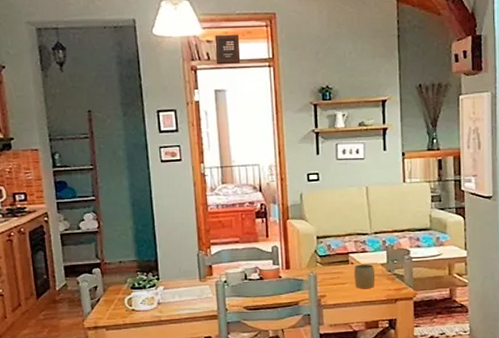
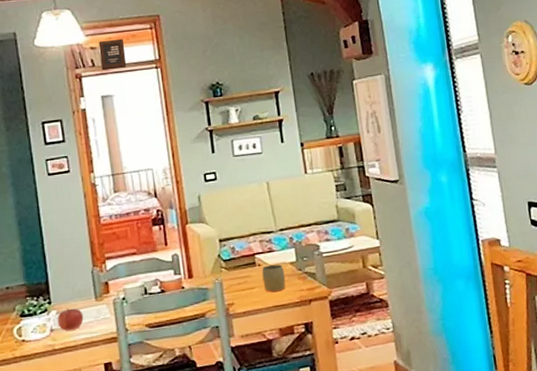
fruit: none [164,285,188,306] -> present [57,307,84,331]

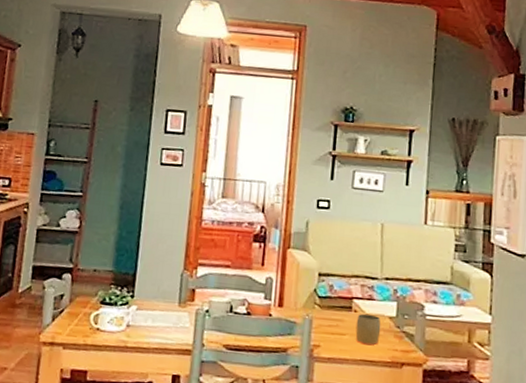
fruit: present [57,307,84,331] -> none [135,306,163,332]
picture frame: present [98,38,127,71] -> none [237,40,266,73]

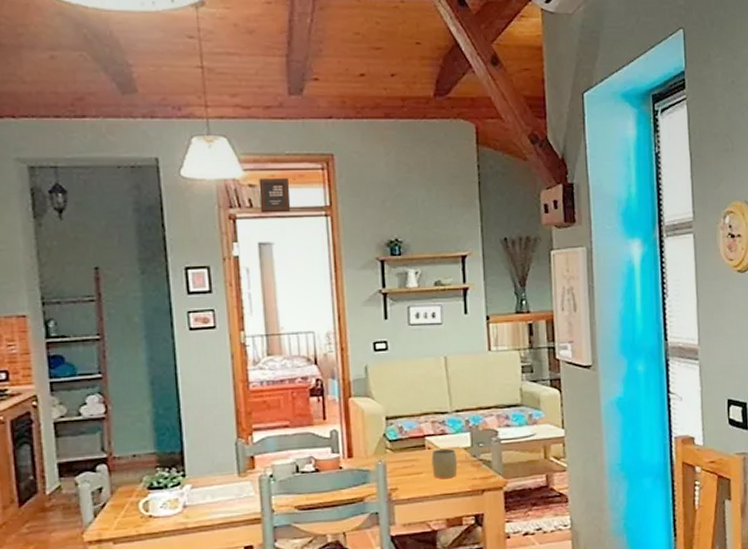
picture frame: none [237,40,266,73] -> present [258,177,291,213]

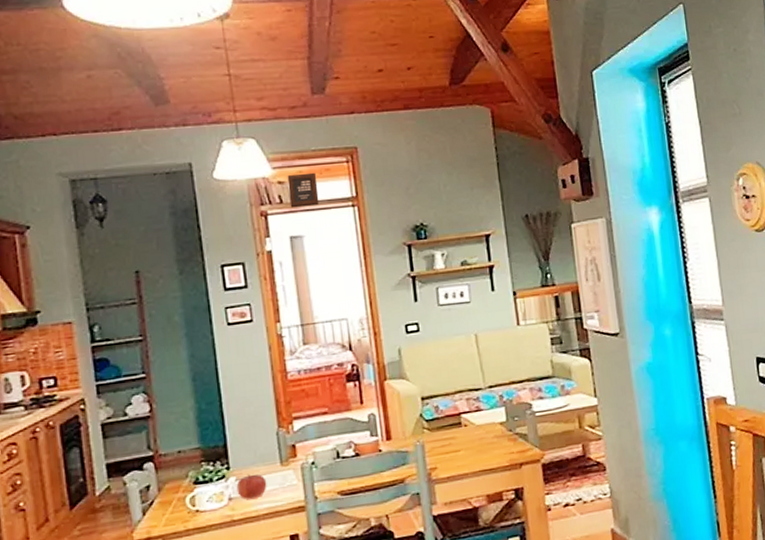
fruit: none [191,482,223,509] -> present [236,473,267,500]
mug: present [431,448,458,479] -> none [468,424,495,456]

